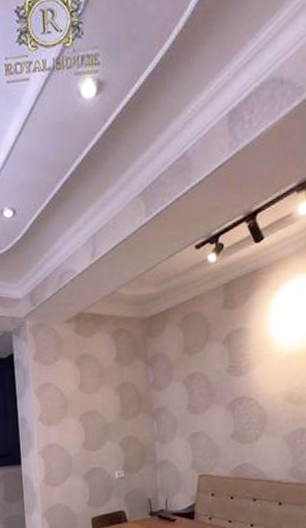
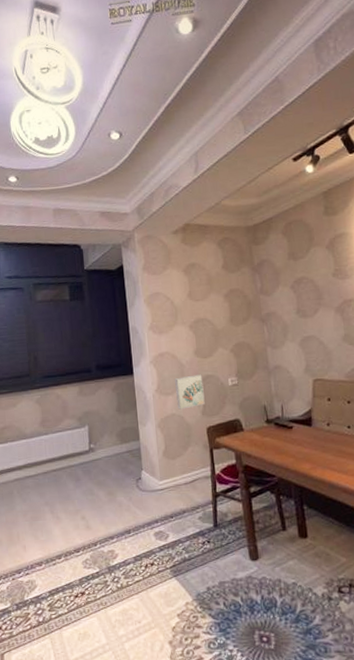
wall art: none [62,466,91,500] -> present [175,374,205,410]

